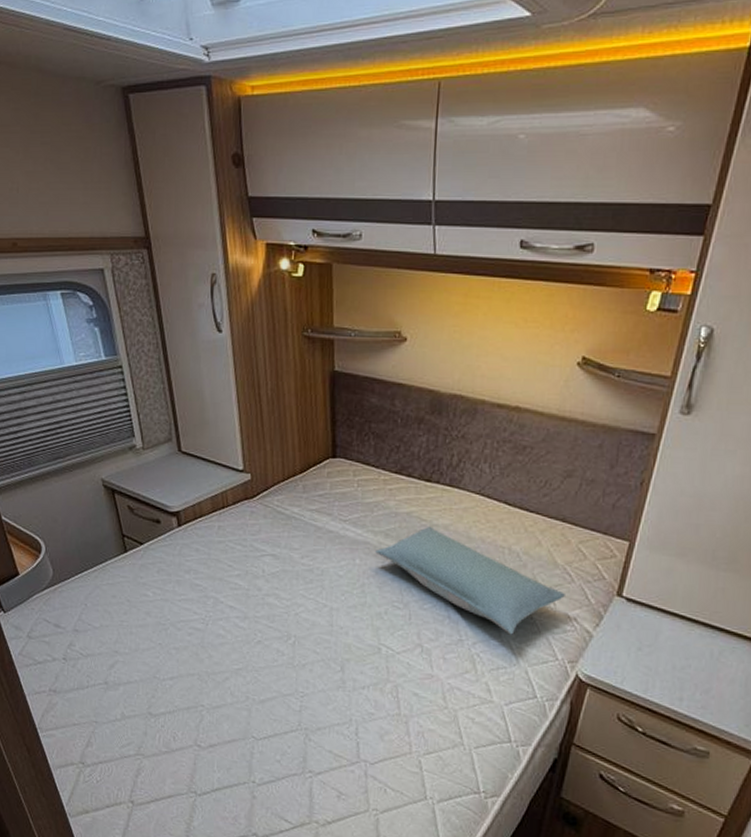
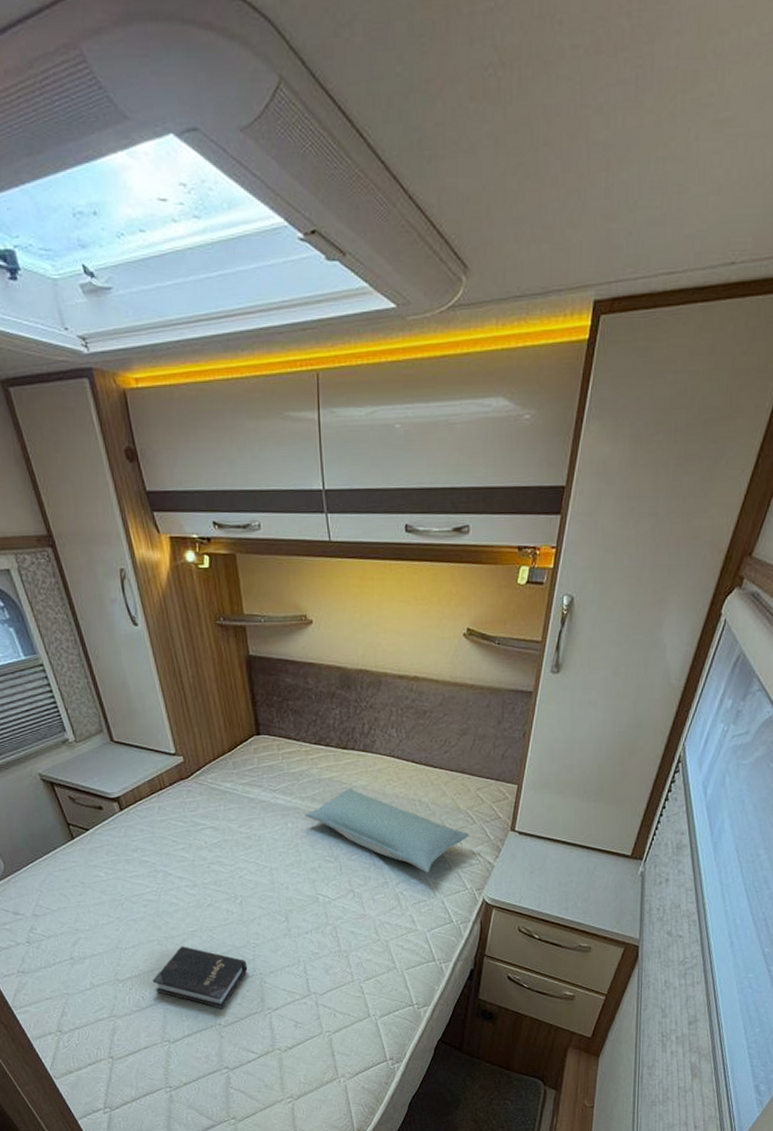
hardback book: none [187,684,292,765] -> present [152,946,248,1010]

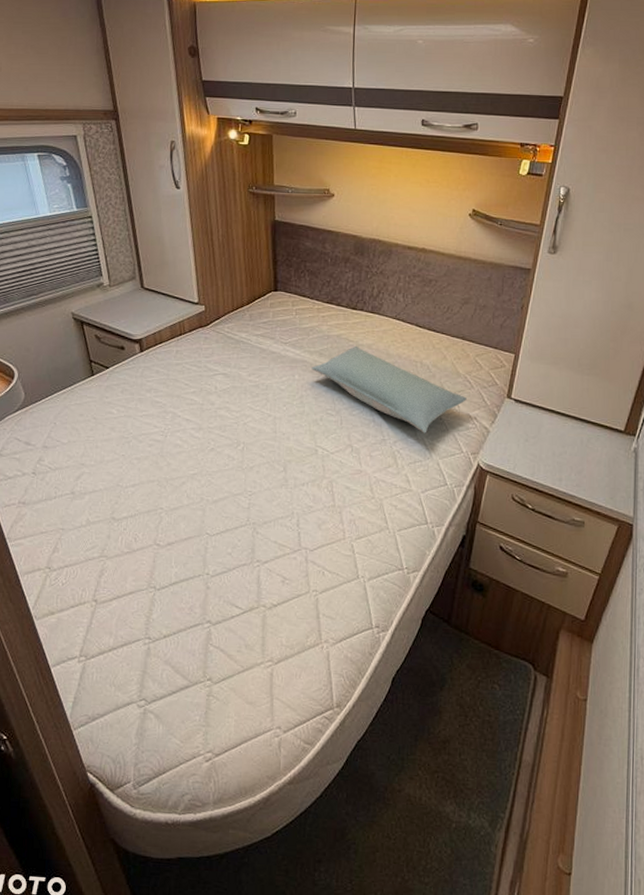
hardback book: present [152,946,248,1010] -> none [147,489,242,558]

